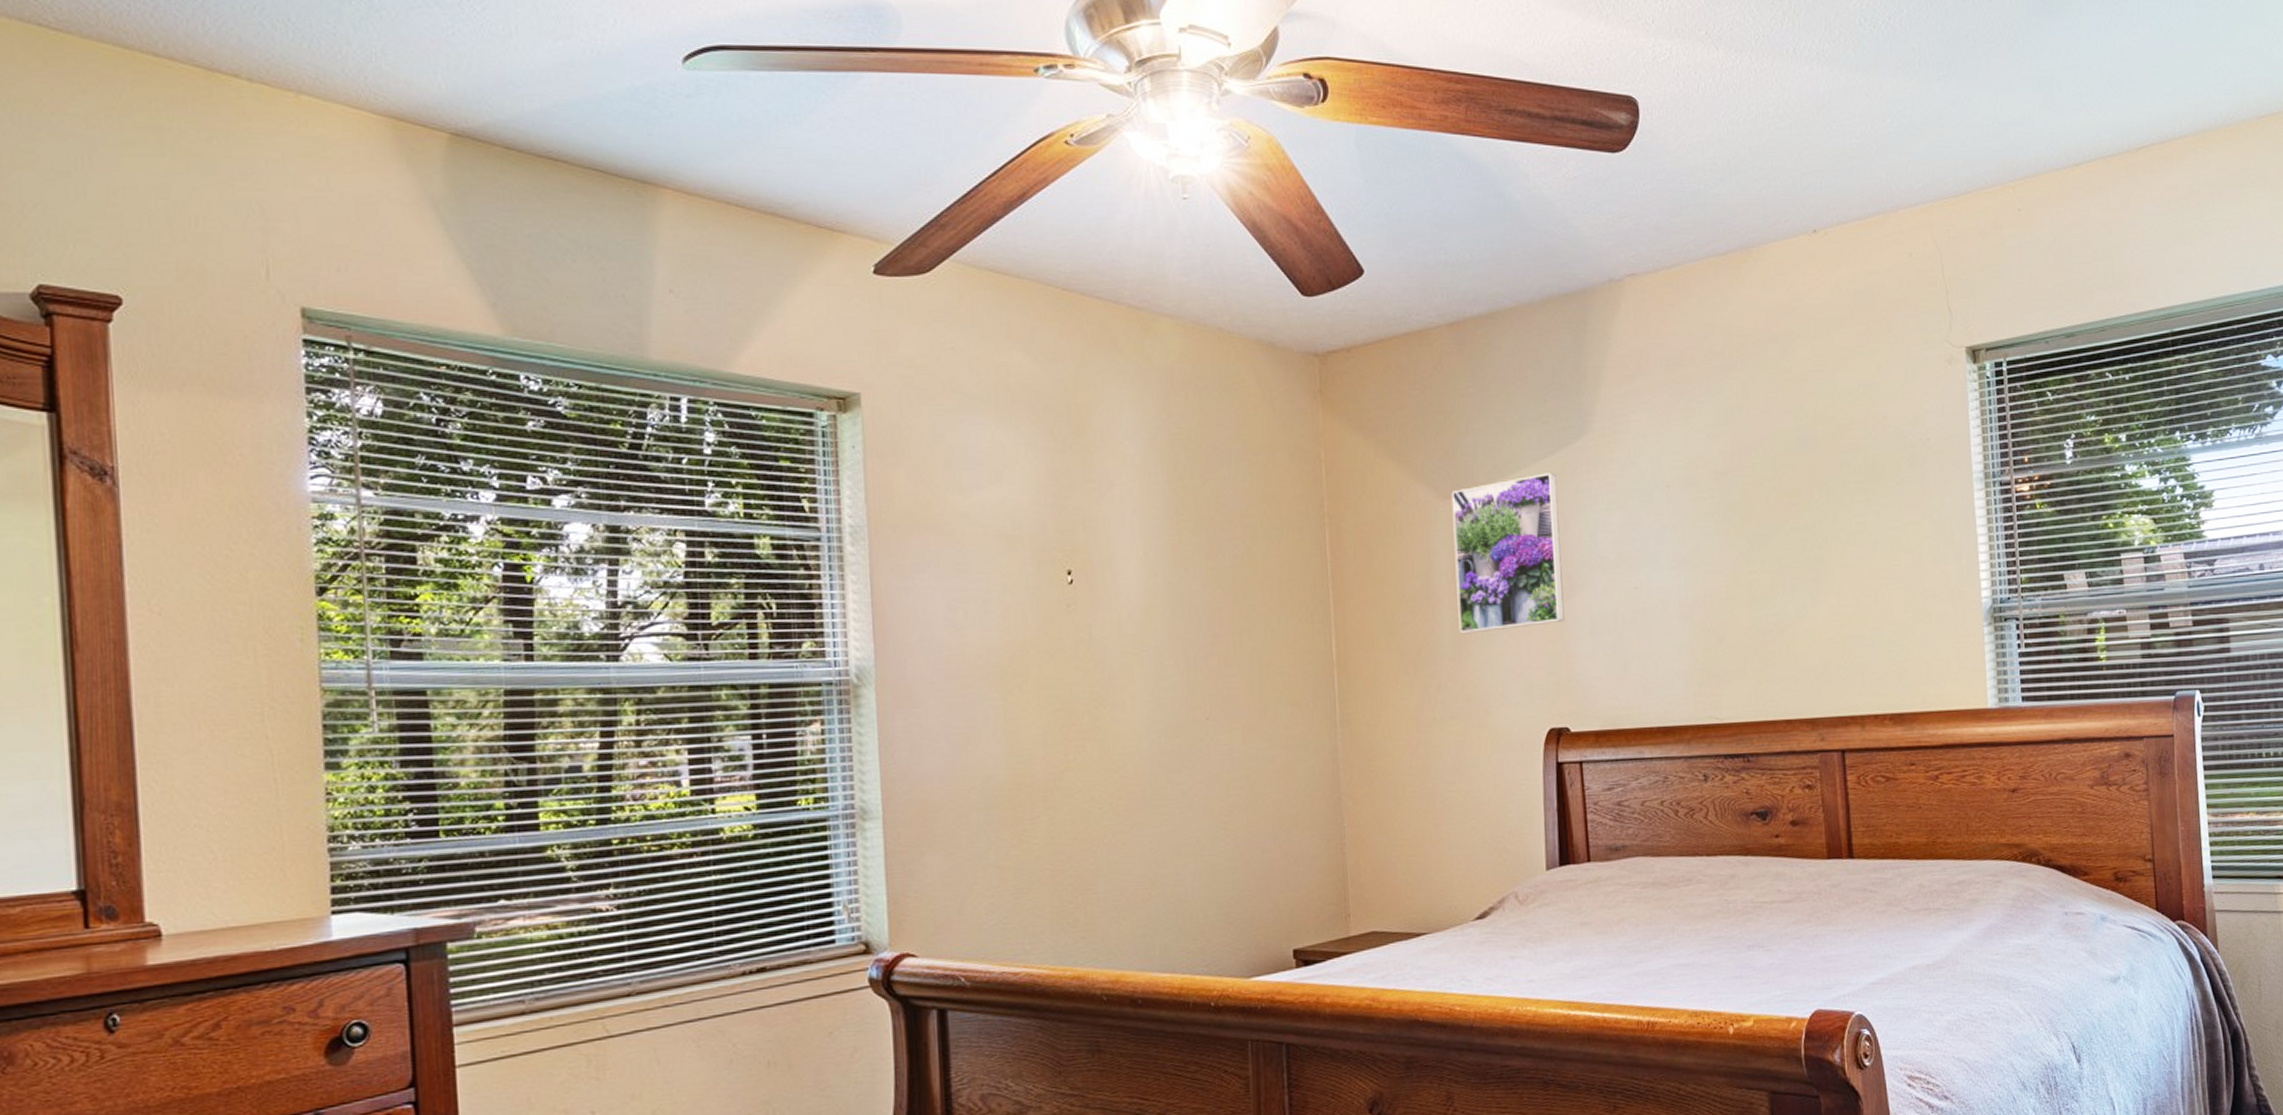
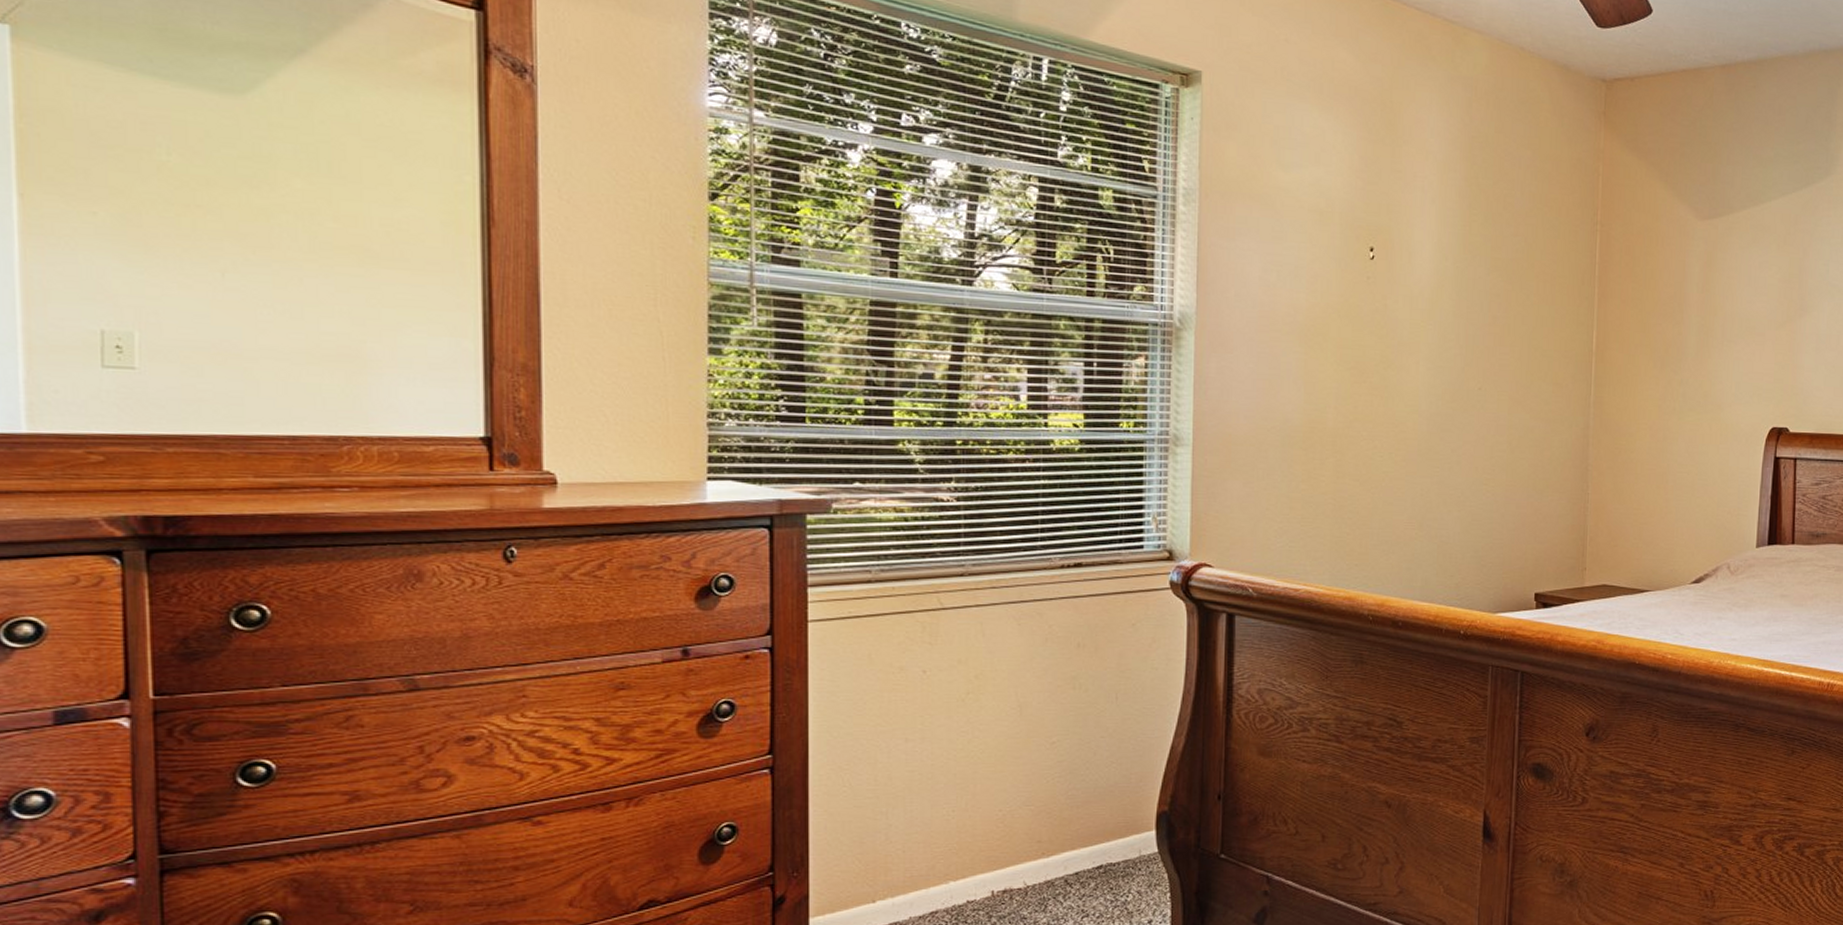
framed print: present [1451,473,1565,634] -> none [1703,206,1801,339]

